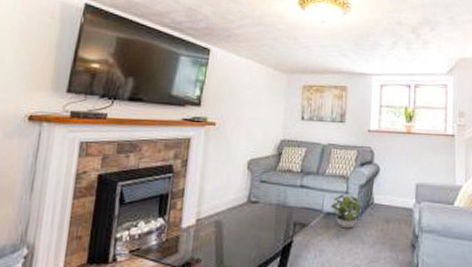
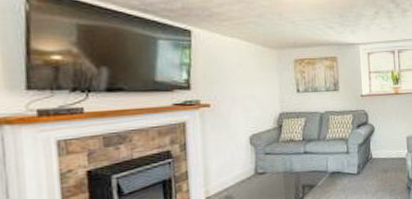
potted plant: present [330,195,362,229] -> none [334,154,362,184]

